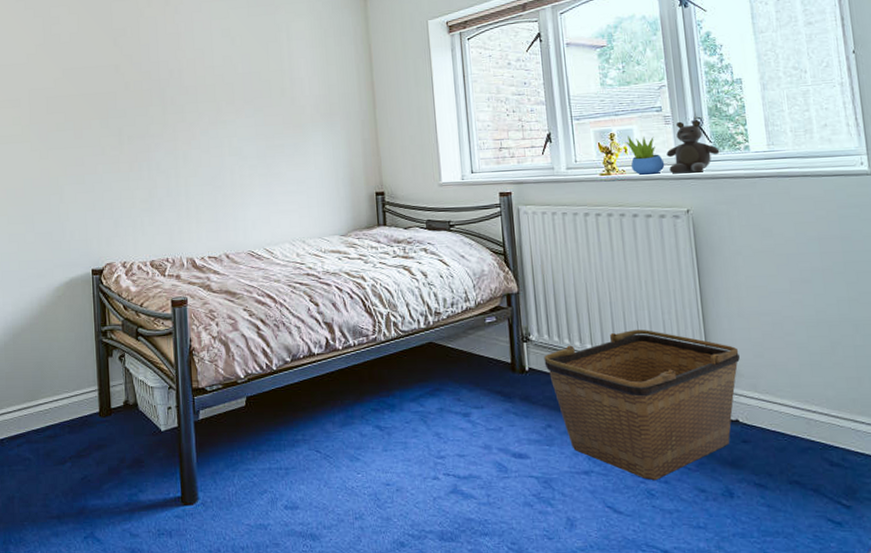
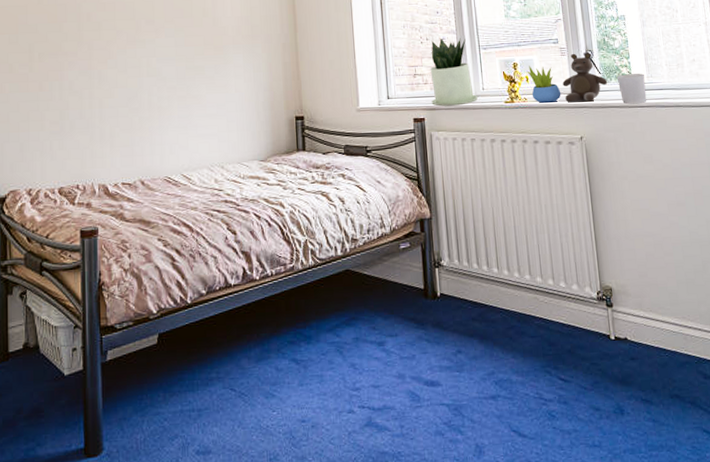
planter: none [517,109,571,180] -> present [430,38,479,107]
bicycle basket: present [544,330,740,481] -> none [454,252,627,402]
candle holder: none [730,141,767,175] -> present [616,73,647,105]

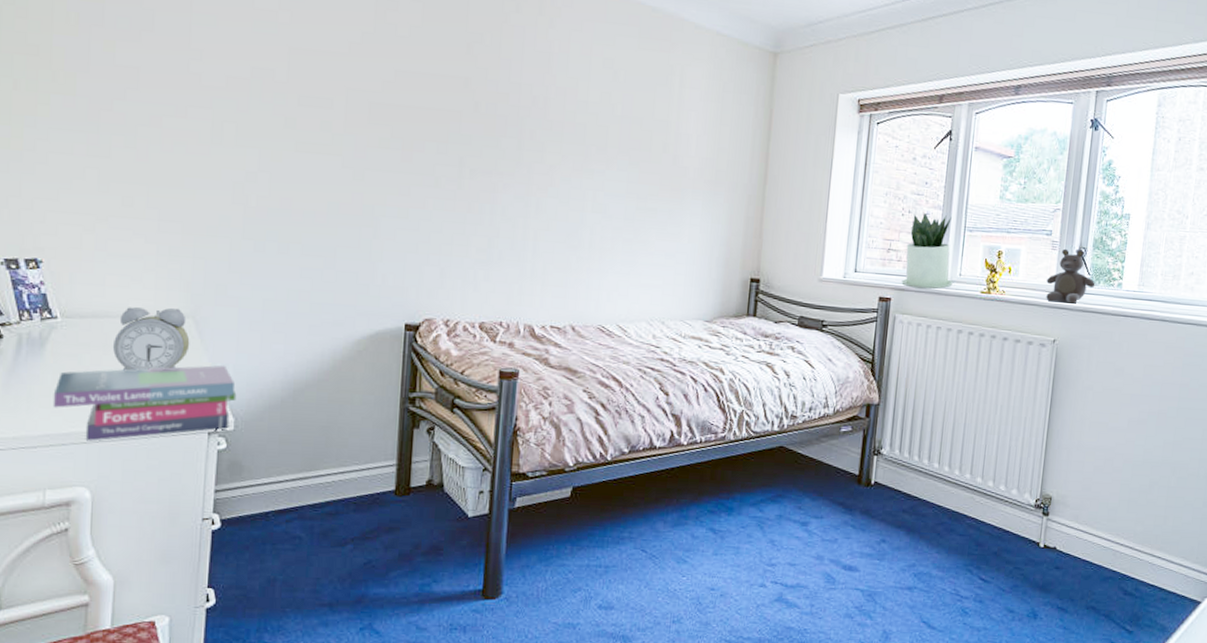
succulent plant: present [527,66,561,104] -> none [1011,256,1043,300]
candle holder: present [616,73,647,105] -> none [1105,278,1136,313]

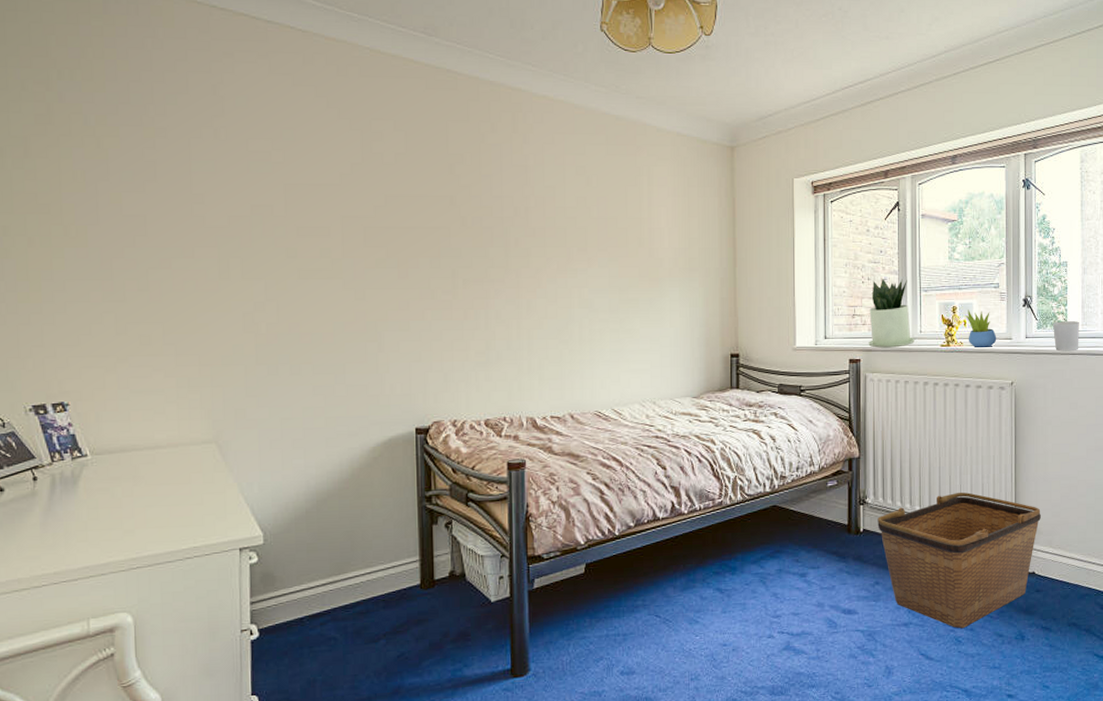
books: present [52,365,237,441] -> none [89,484,264,569]
alarm clock: present [113,307,190,371] -> none [143,435,215,499]
bicycle basket: none [890,453,1070,600] -> present [877,492,1041,629]
succulent plant: none [1011,256,1043,300] -> present [965,309,997,348]
teddy bear: present [1046,248,1096,304] -> none [999,298,1043,348]
candle holder: none [1105,278,1136,313] -> present [1052,321,1079,352]

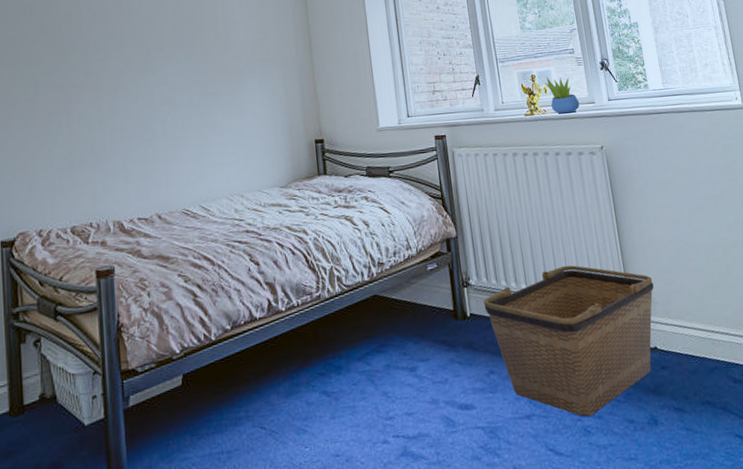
planter: present [868,278,916,348] -> none [448,52,499,123]
candle holder: present [1052,321,1079,352] -> none [632,80,664,112]

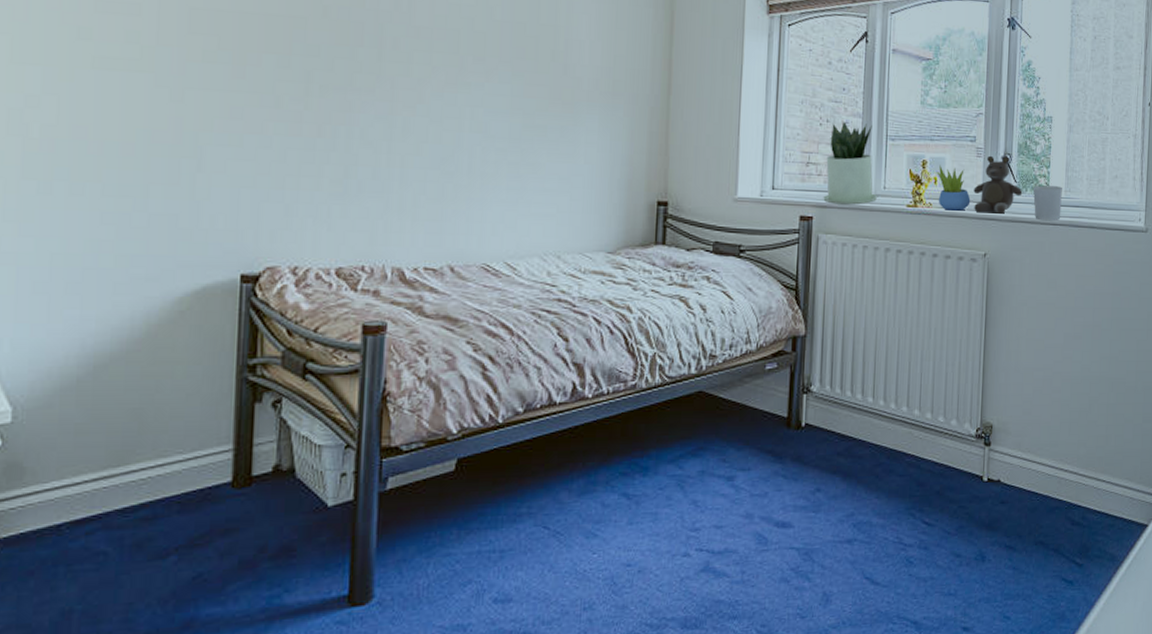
planter: none [448,52,499,123] -> present [823,121,878,205]
bicycle basket: present [483,265,654,417] -> none [822,383,1010,547]
teddy bear: none [580,61,625,113] -> present [973,155,1023,214]
candle holder: none [632,80,664,112] -> present [1032,185,1062,221]

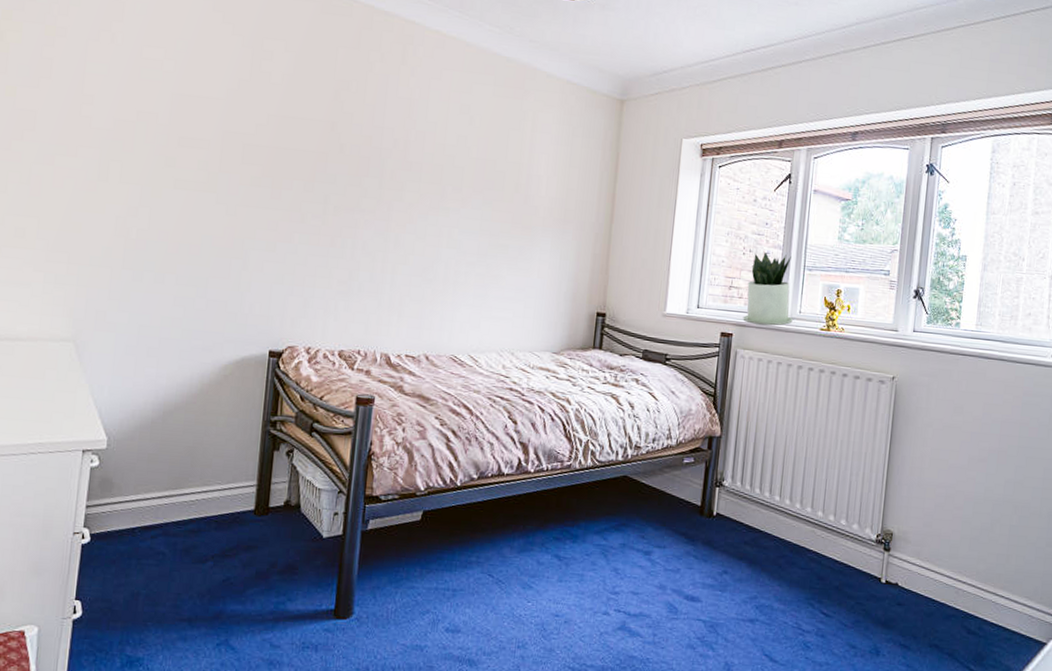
succulent plant: present [936,165,971,212] -> none [850,294,882,338]
teddy bear: present [973,155,1023,214] -> none [885,288,934,342]
candle holder: present [1032,185,1062,221] -> none [943,318,974,352]

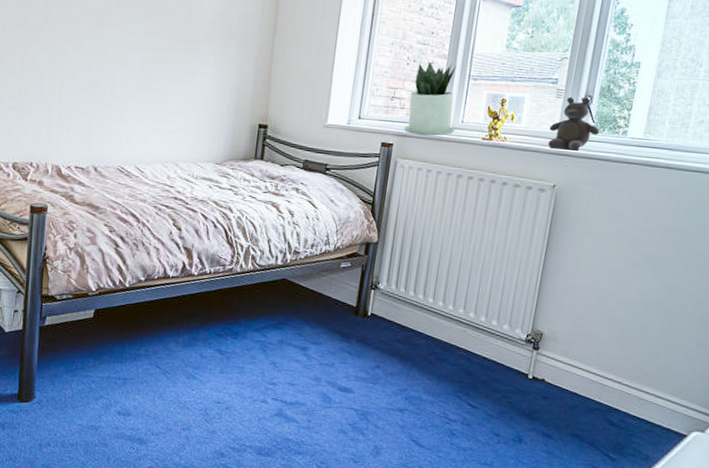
teddy bear: none [885,288,934,342] -> present [548,96,600,151]

